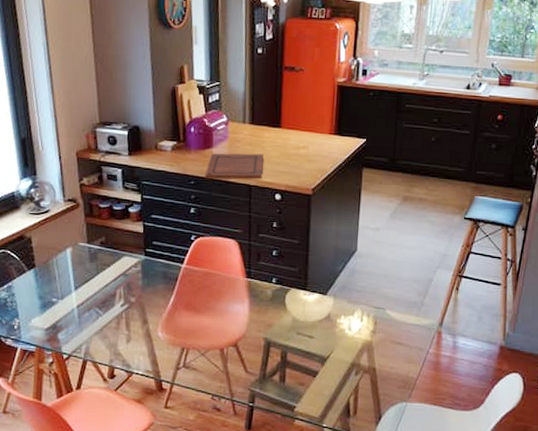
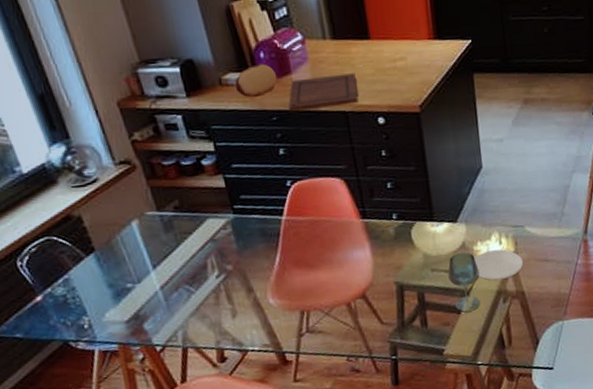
bread loaf: none [167,136,201,163] -> present [235,64,278,98]
wine glass: none [310,322,339,377] -> present [447,252,480,312]
plate: none [336,326,380,354] -> present [474,249,524,281]

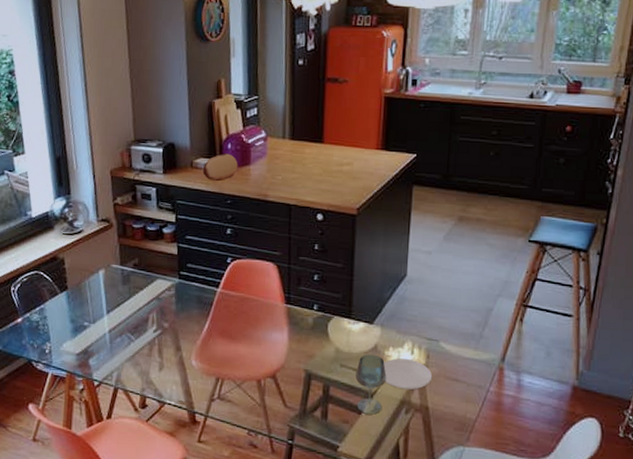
cutting board: present [287,73,359,112] -> none [241,170,305,199]

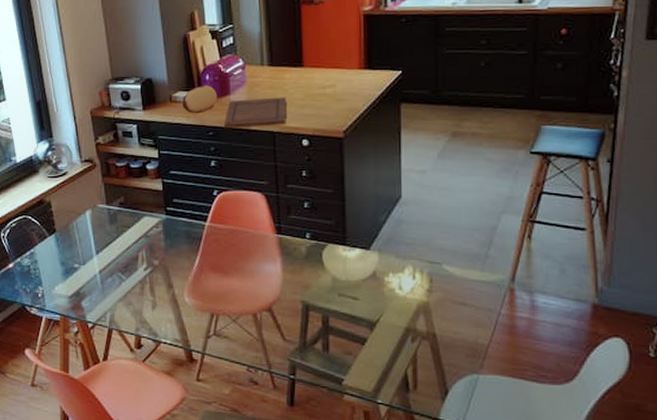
cutting board: none [241,170,305,199] -> present [223,97,287,129]
wine glass: present [355,354,387,415] -> none [355,281,389,345]
plate: present [383,358,433,390] -> none [384,284,438,317]

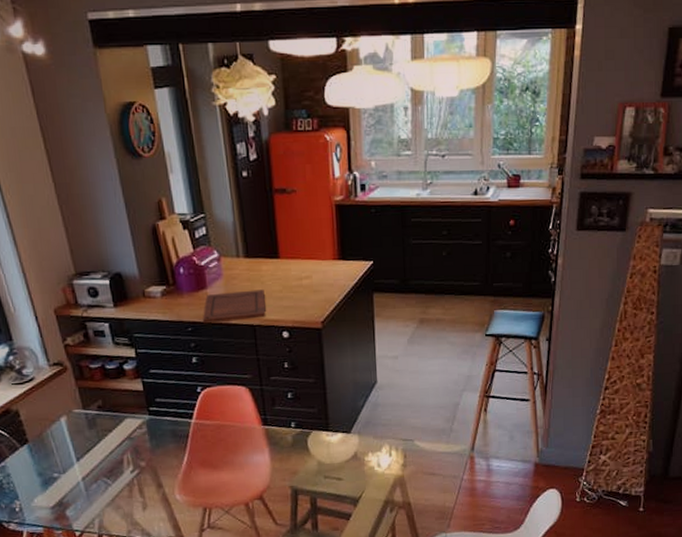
bread loaf: present [183,85,218,114] -> none [157,278,194,310]

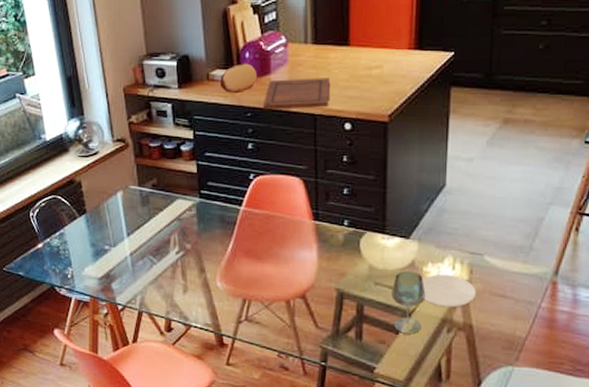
bread loaf: none [157,278,194,310] -> present [220,63,258,94]
wine glass: none [339,461,369,519] -> present [391,270,426,334]
plate: none [365,461,411,491] -> present [422,274,477,308]

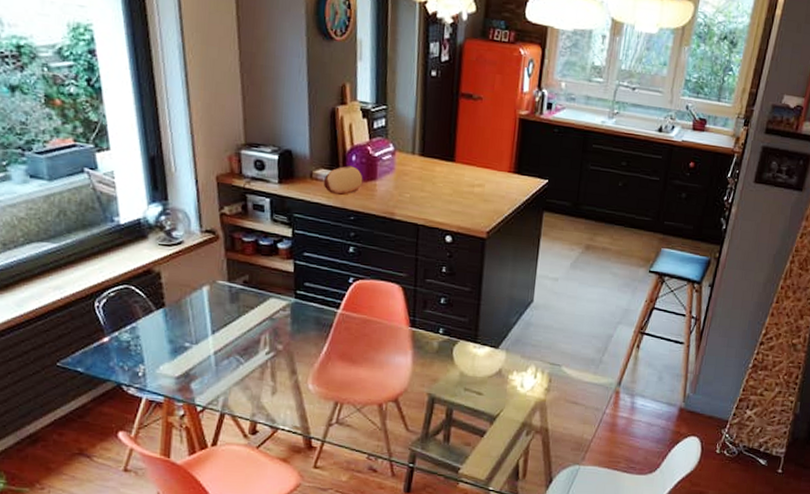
cutting board: present [262,78,330,110] -> none [366,186,434,219]
wine glass: present [391,270,426,334] -> none [479,378,510,437]
plate: present [422,274,477,308] -> none [507,382,554,413]

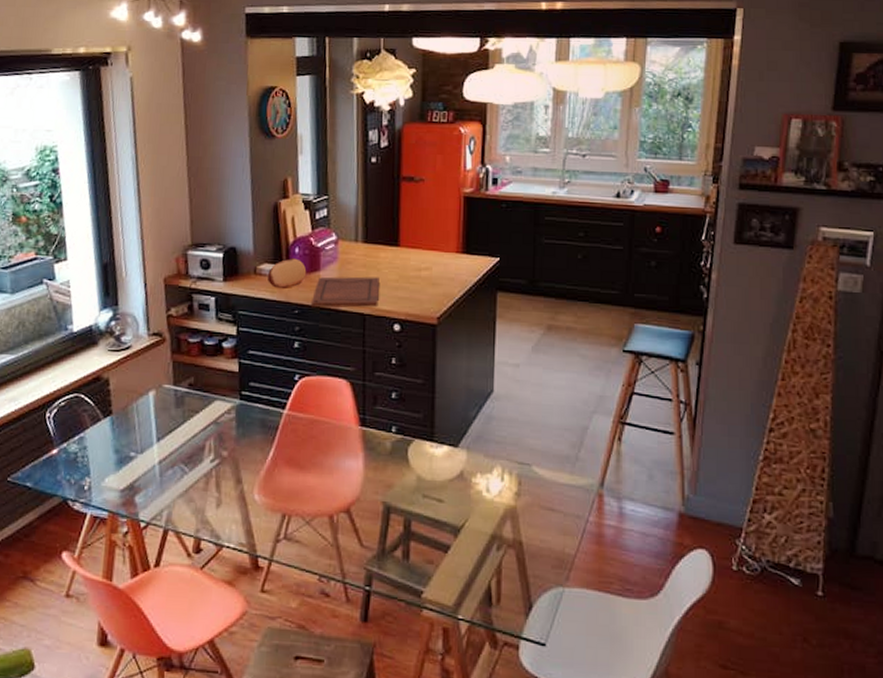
cutting board: none [366,186,434,219] -> present [310,276,379,308]

